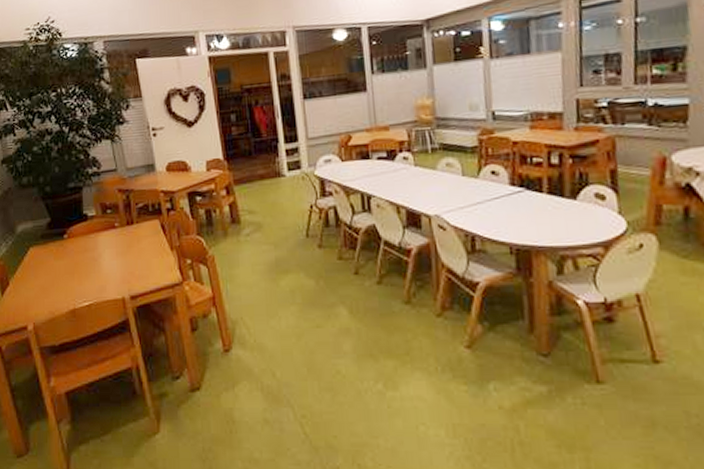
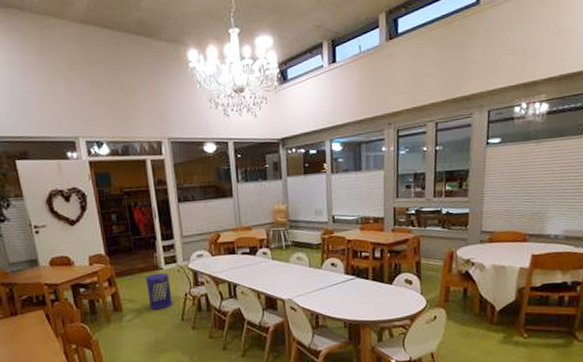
waste bin: none [266,180,296,223] -> present [145,272,173,310]

